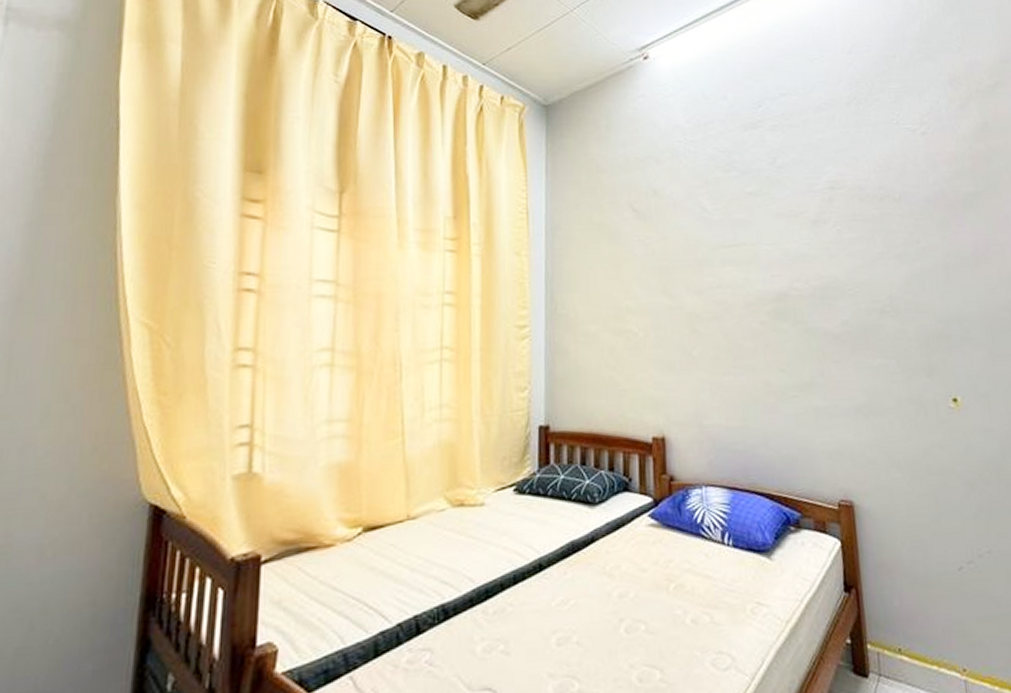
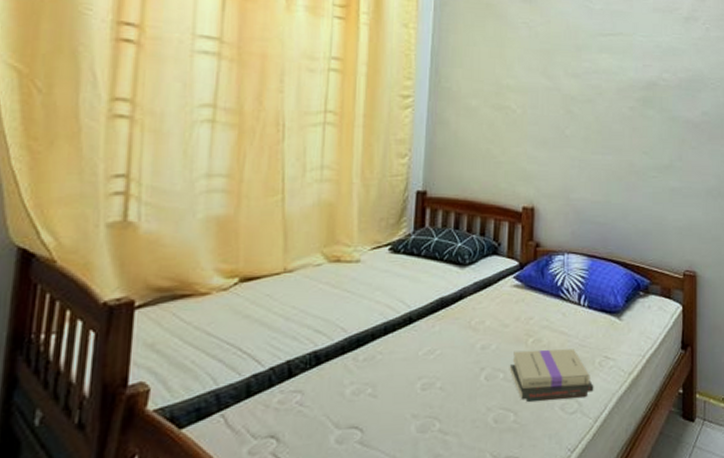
books: none [650,594,748,657] -> present [509,349,594,402]

